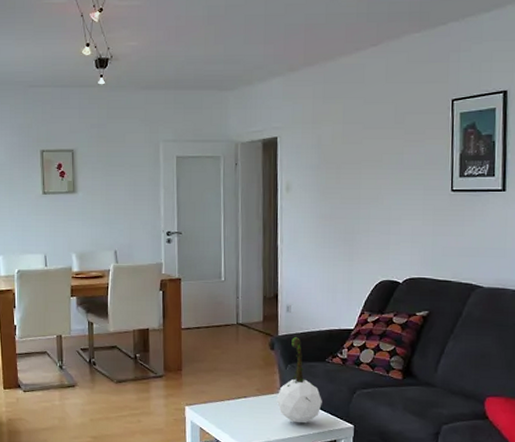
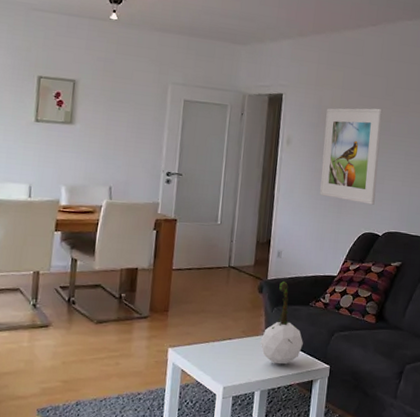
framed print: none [326,139,393,249] -> present [320,108,383,205]

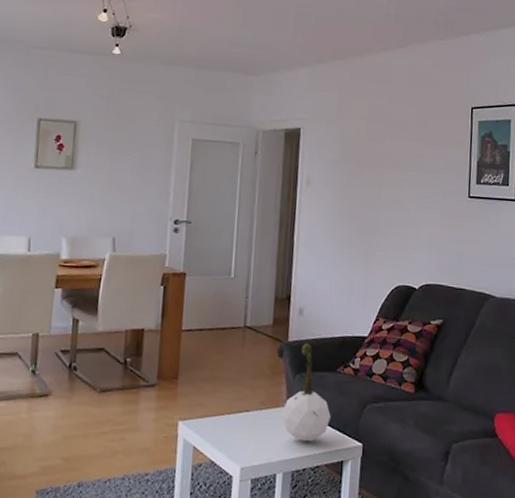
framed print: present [320,108,383,205] -> none [345,141,414,253]

